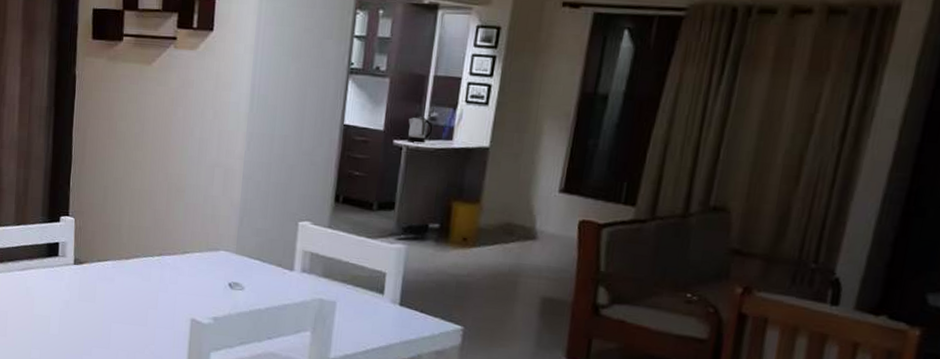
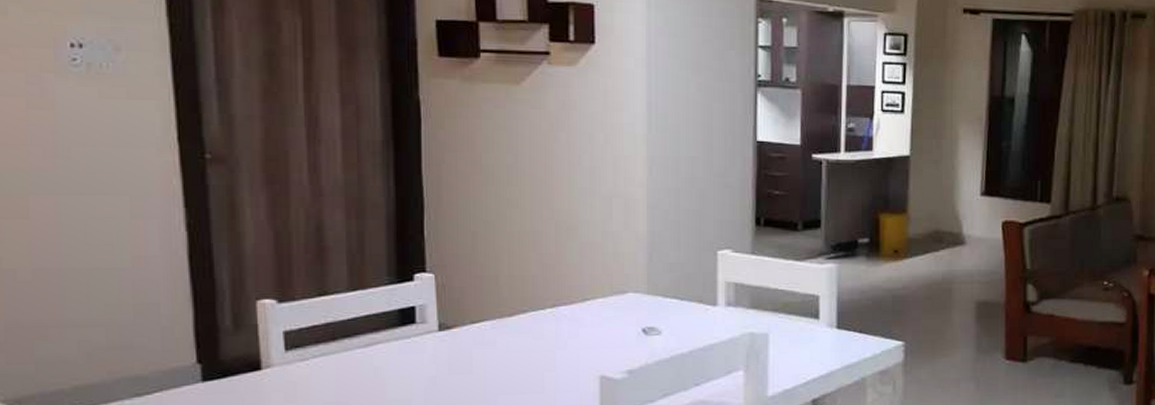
kettle: present [407,115,433,143] -> none [826,127,852,156]

